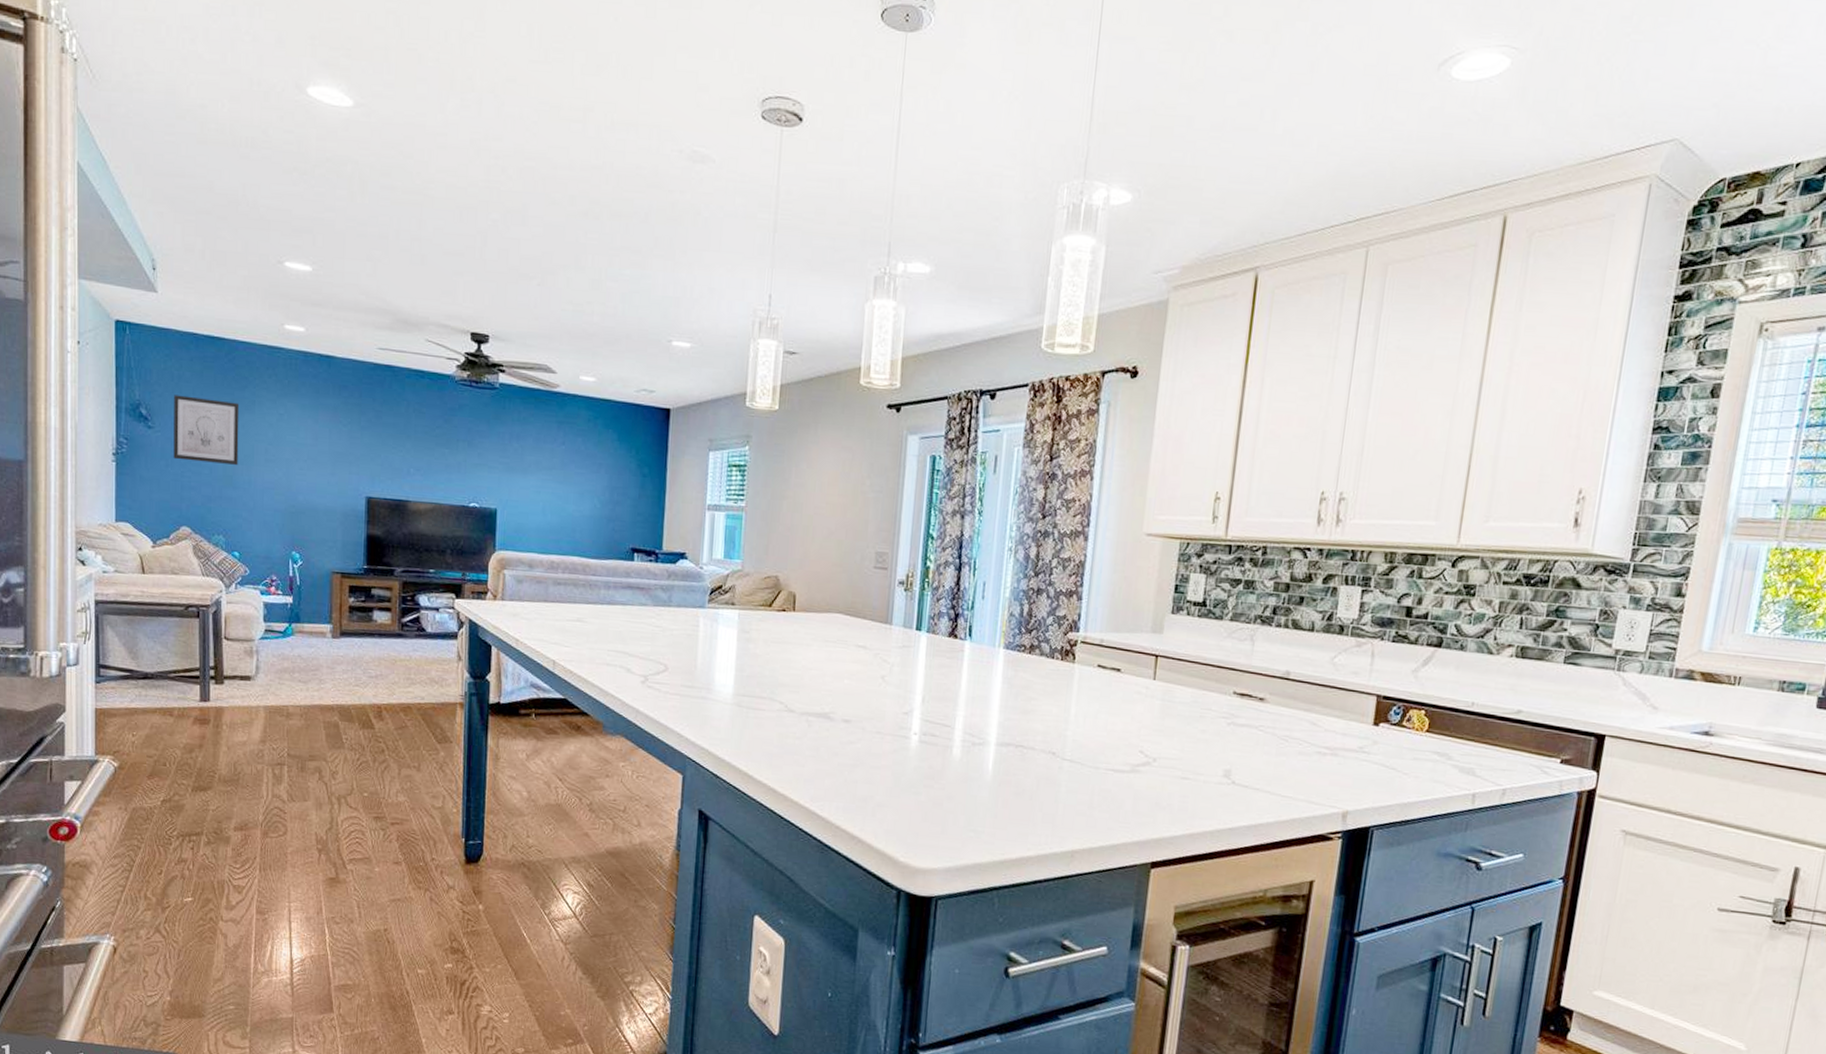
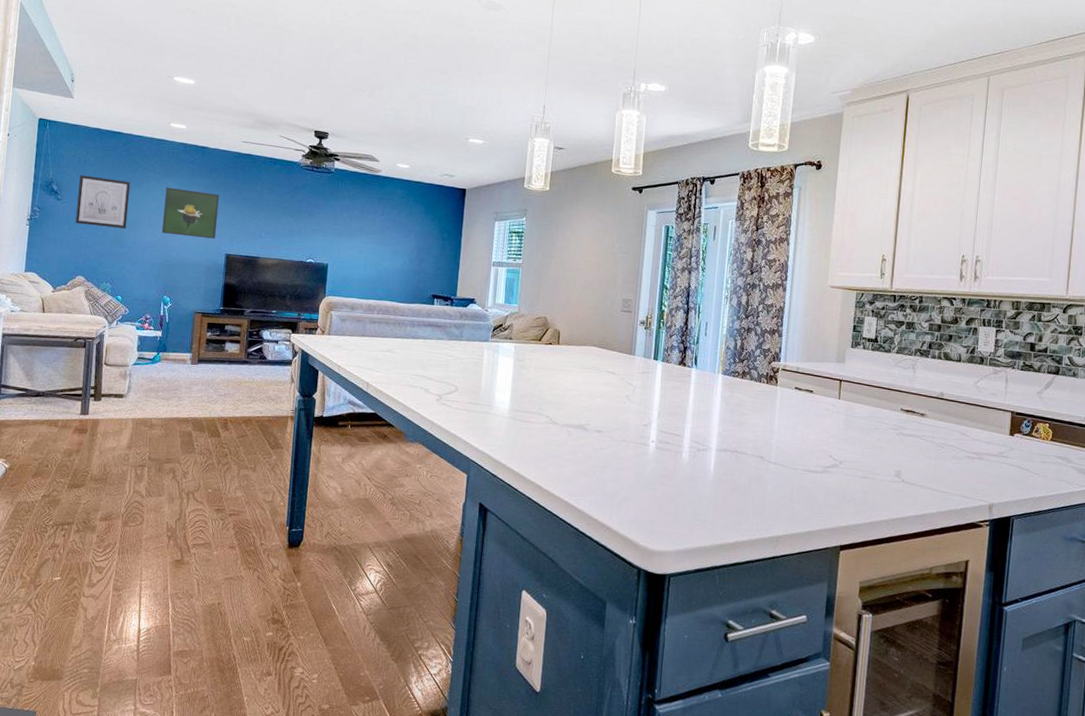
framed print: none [283,409,353,477] -> present [161,187,219,239]

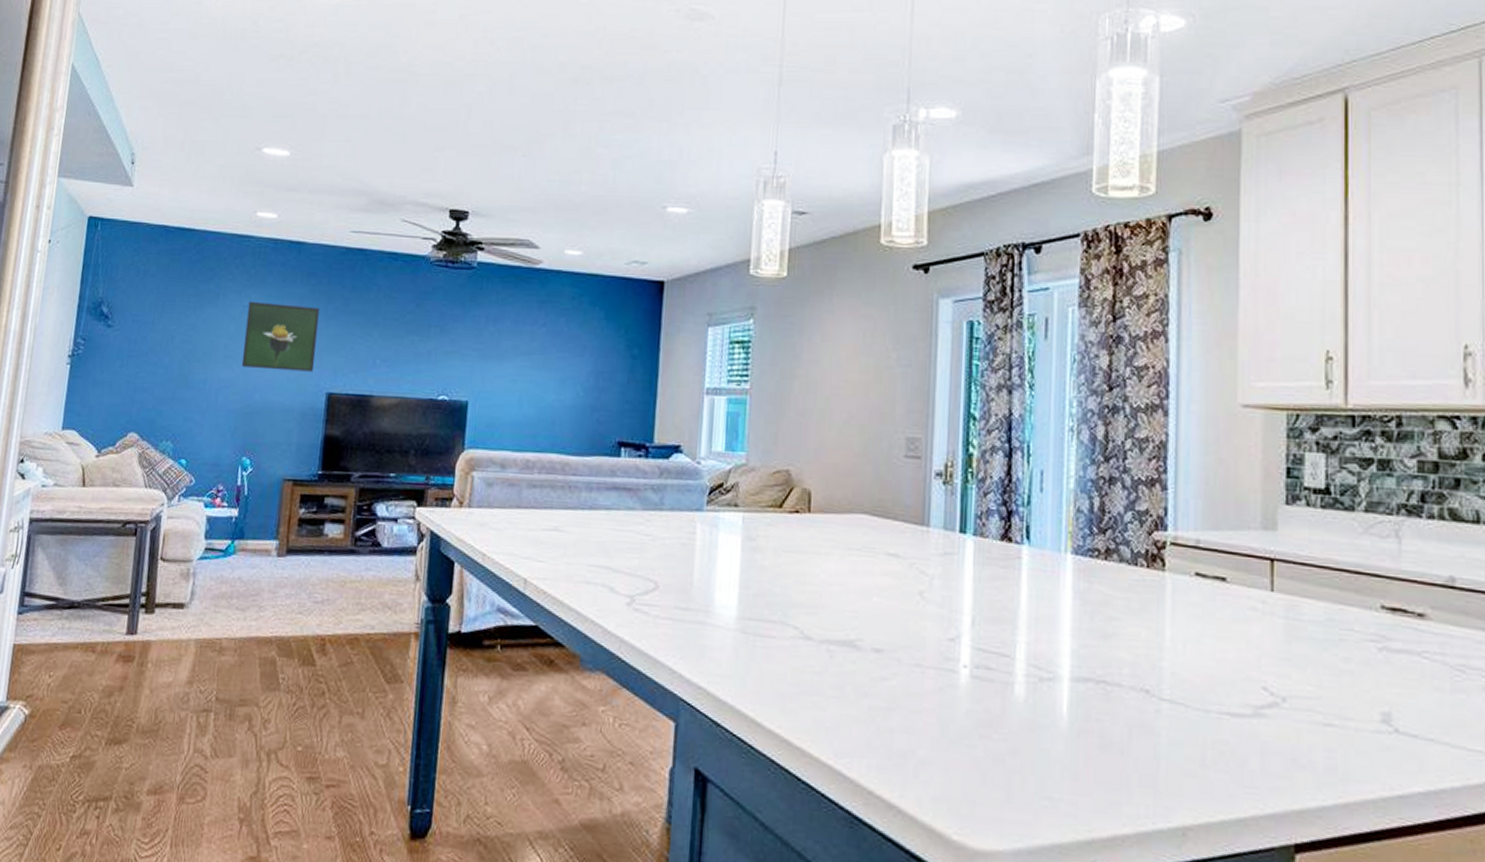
wall art: present [75,175,131,229] -> none [129,290,203,363]

